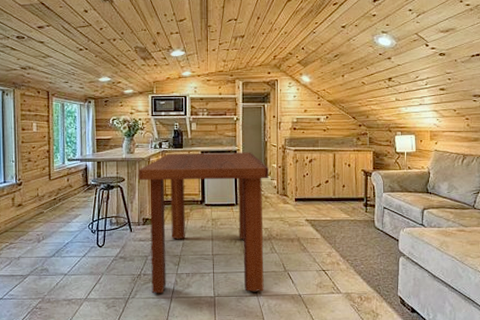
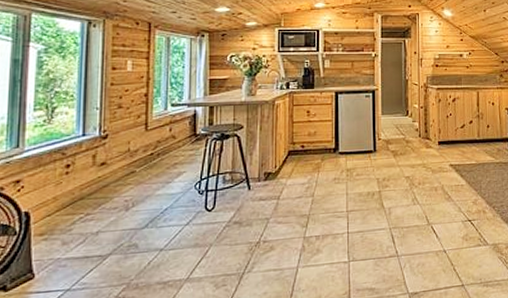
dining table: present [138,152,269,294] -> none [260,92,410,265]

